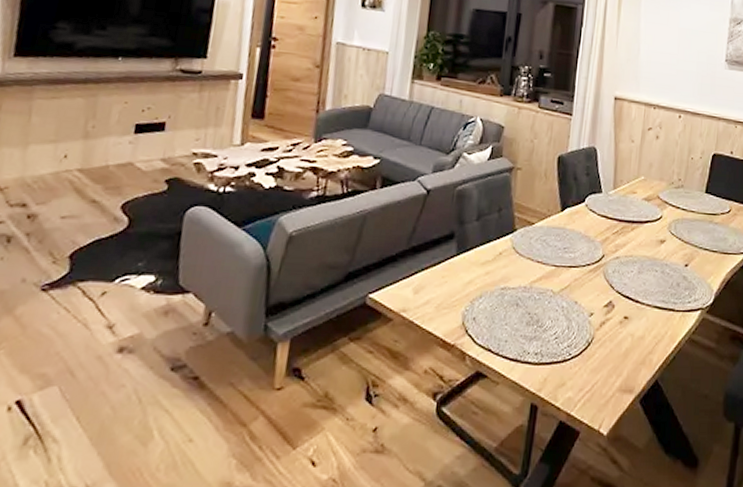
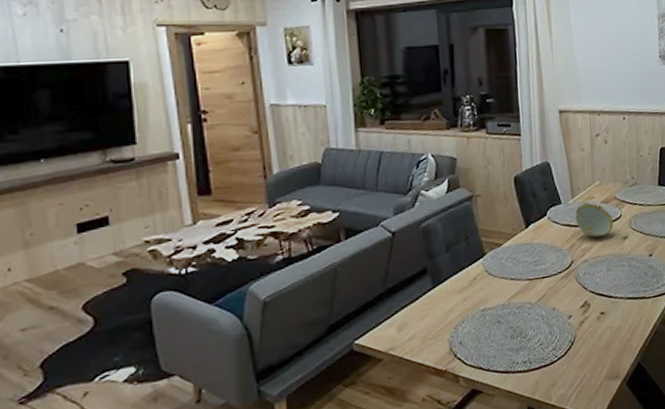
decorative bowl: none [613,196,653,235] -> present [575,202,614,237]

